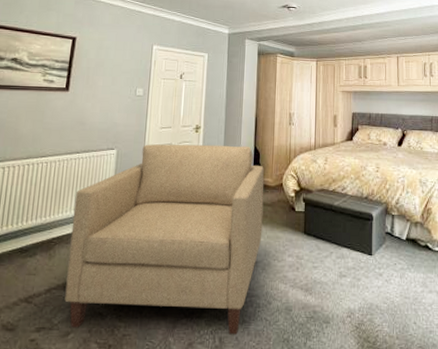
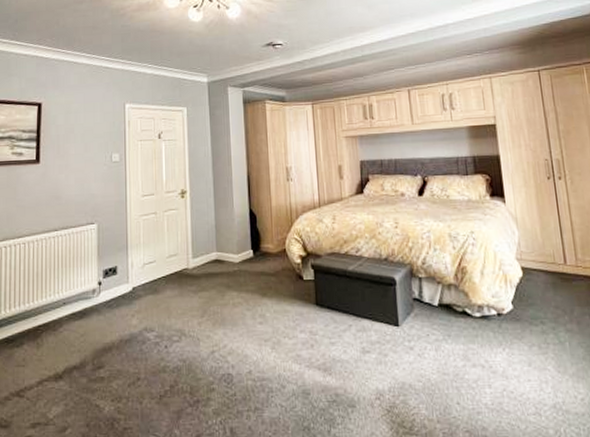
chair: present [64,144,264,335] -> none [58,209,268,424]

